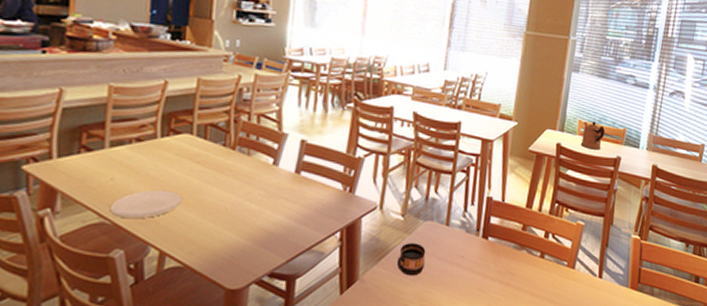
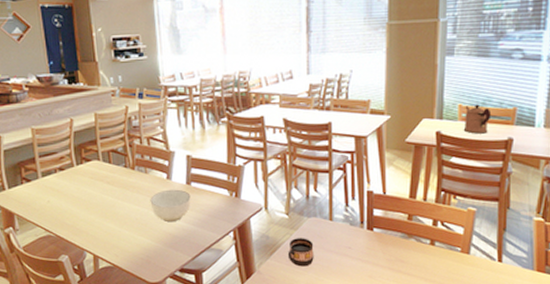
plate: present [109,189,183,219] -> none [51,207,103,232]
bowl: none [247,177,298,216] -> present [150,189,191,223]

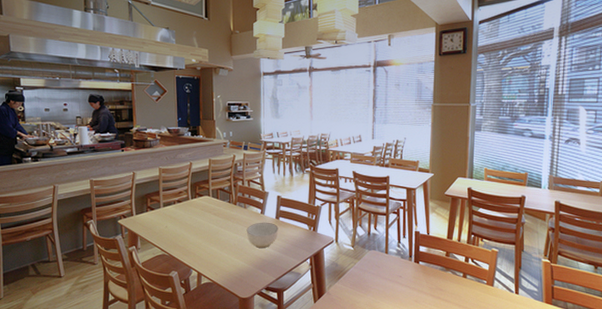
cup: present [287,238,314,267] -> none [352,266,372,290]
coffeepot: present [463,104,492,134] -> none [488,168,509,191]

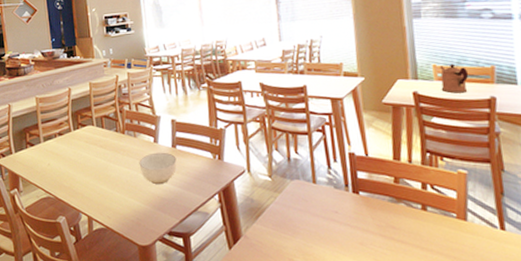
coffeepot: none [488,168,509,191] -> present [439,63,469,94]

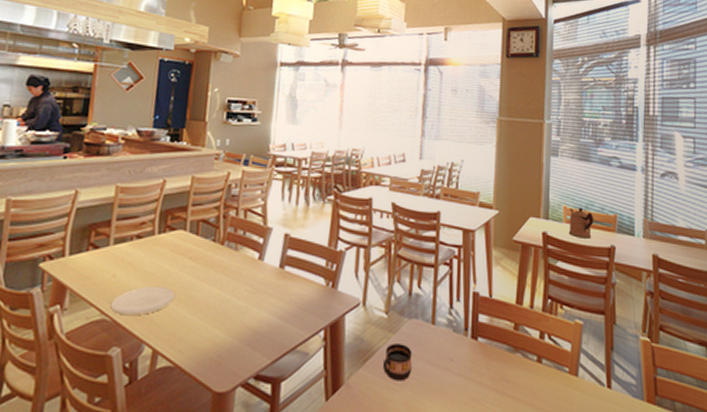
plate: none [51,169,96,193] -> present [110,285,176,316]
bowl: present [139,152,177,185] -> none [234,272,282,314]
cup: none [273,201,301,232] -> present [382,344,413,381]

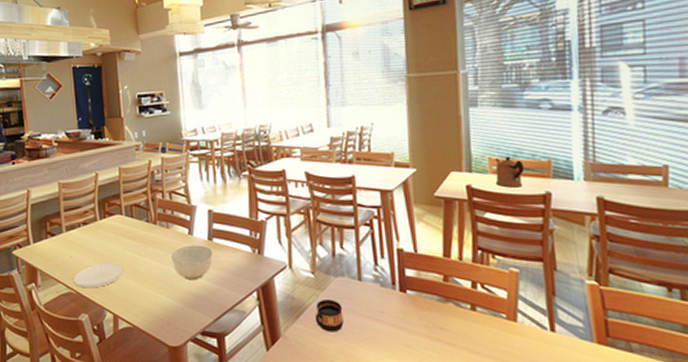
bowl: none [234,272,282,314] -> present [171,245,213,281]

